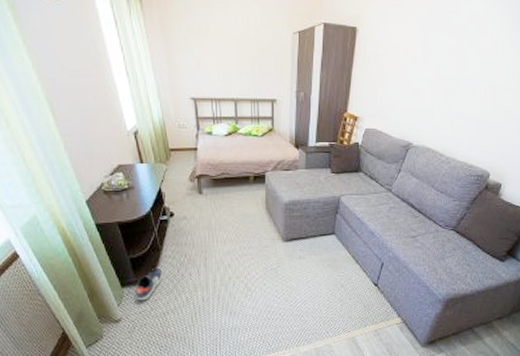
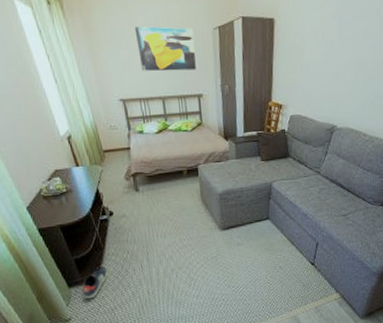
wall art: none [212,25,273,74] -> present [134,26,196,71]

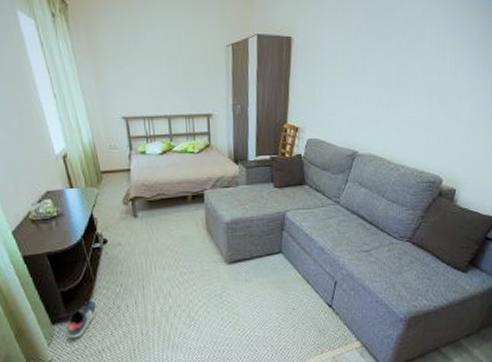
wall art: present [134,26,196,71] -> none [142,42,206,89]

